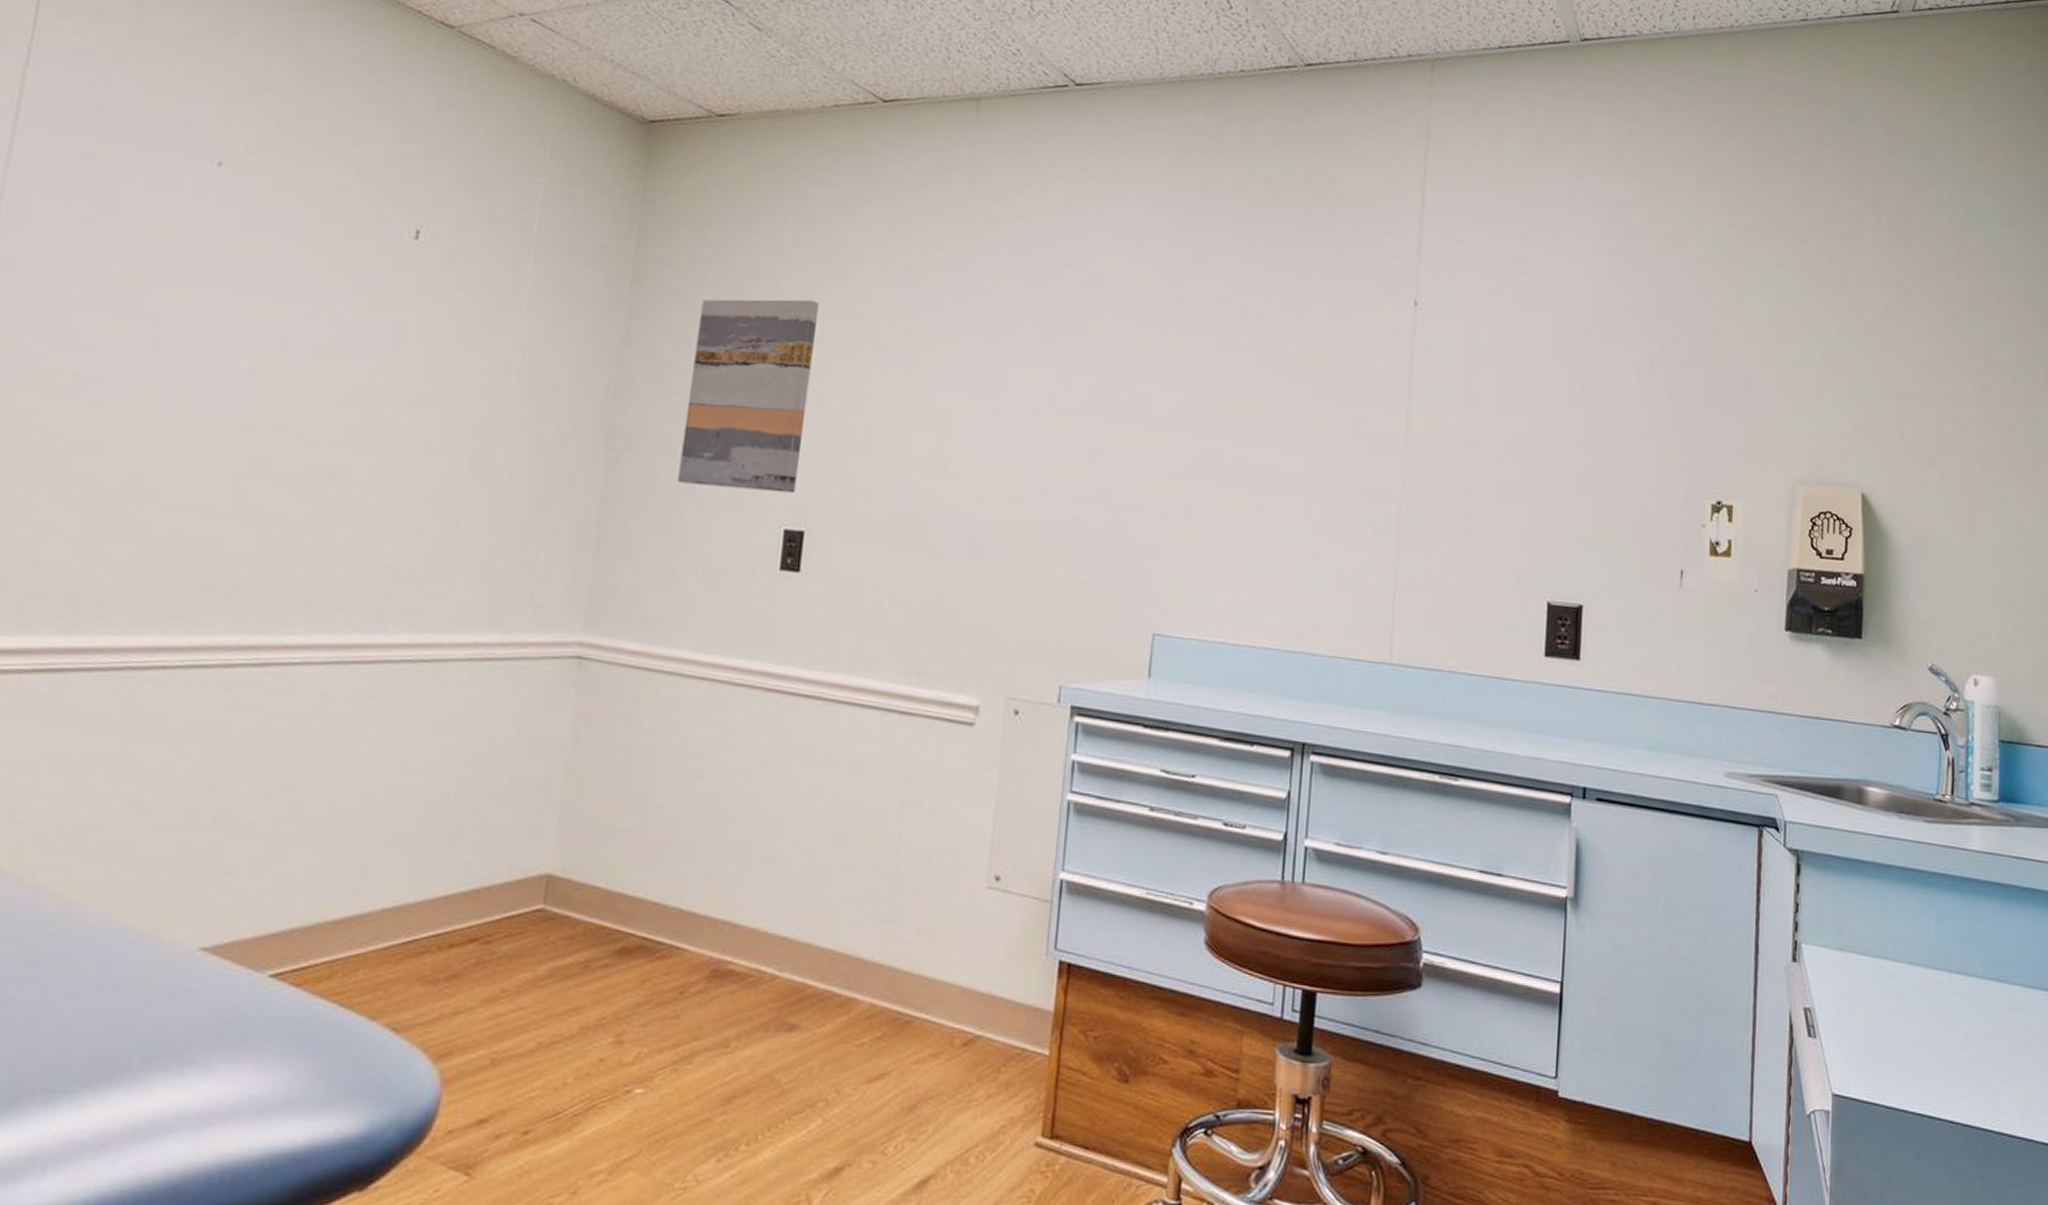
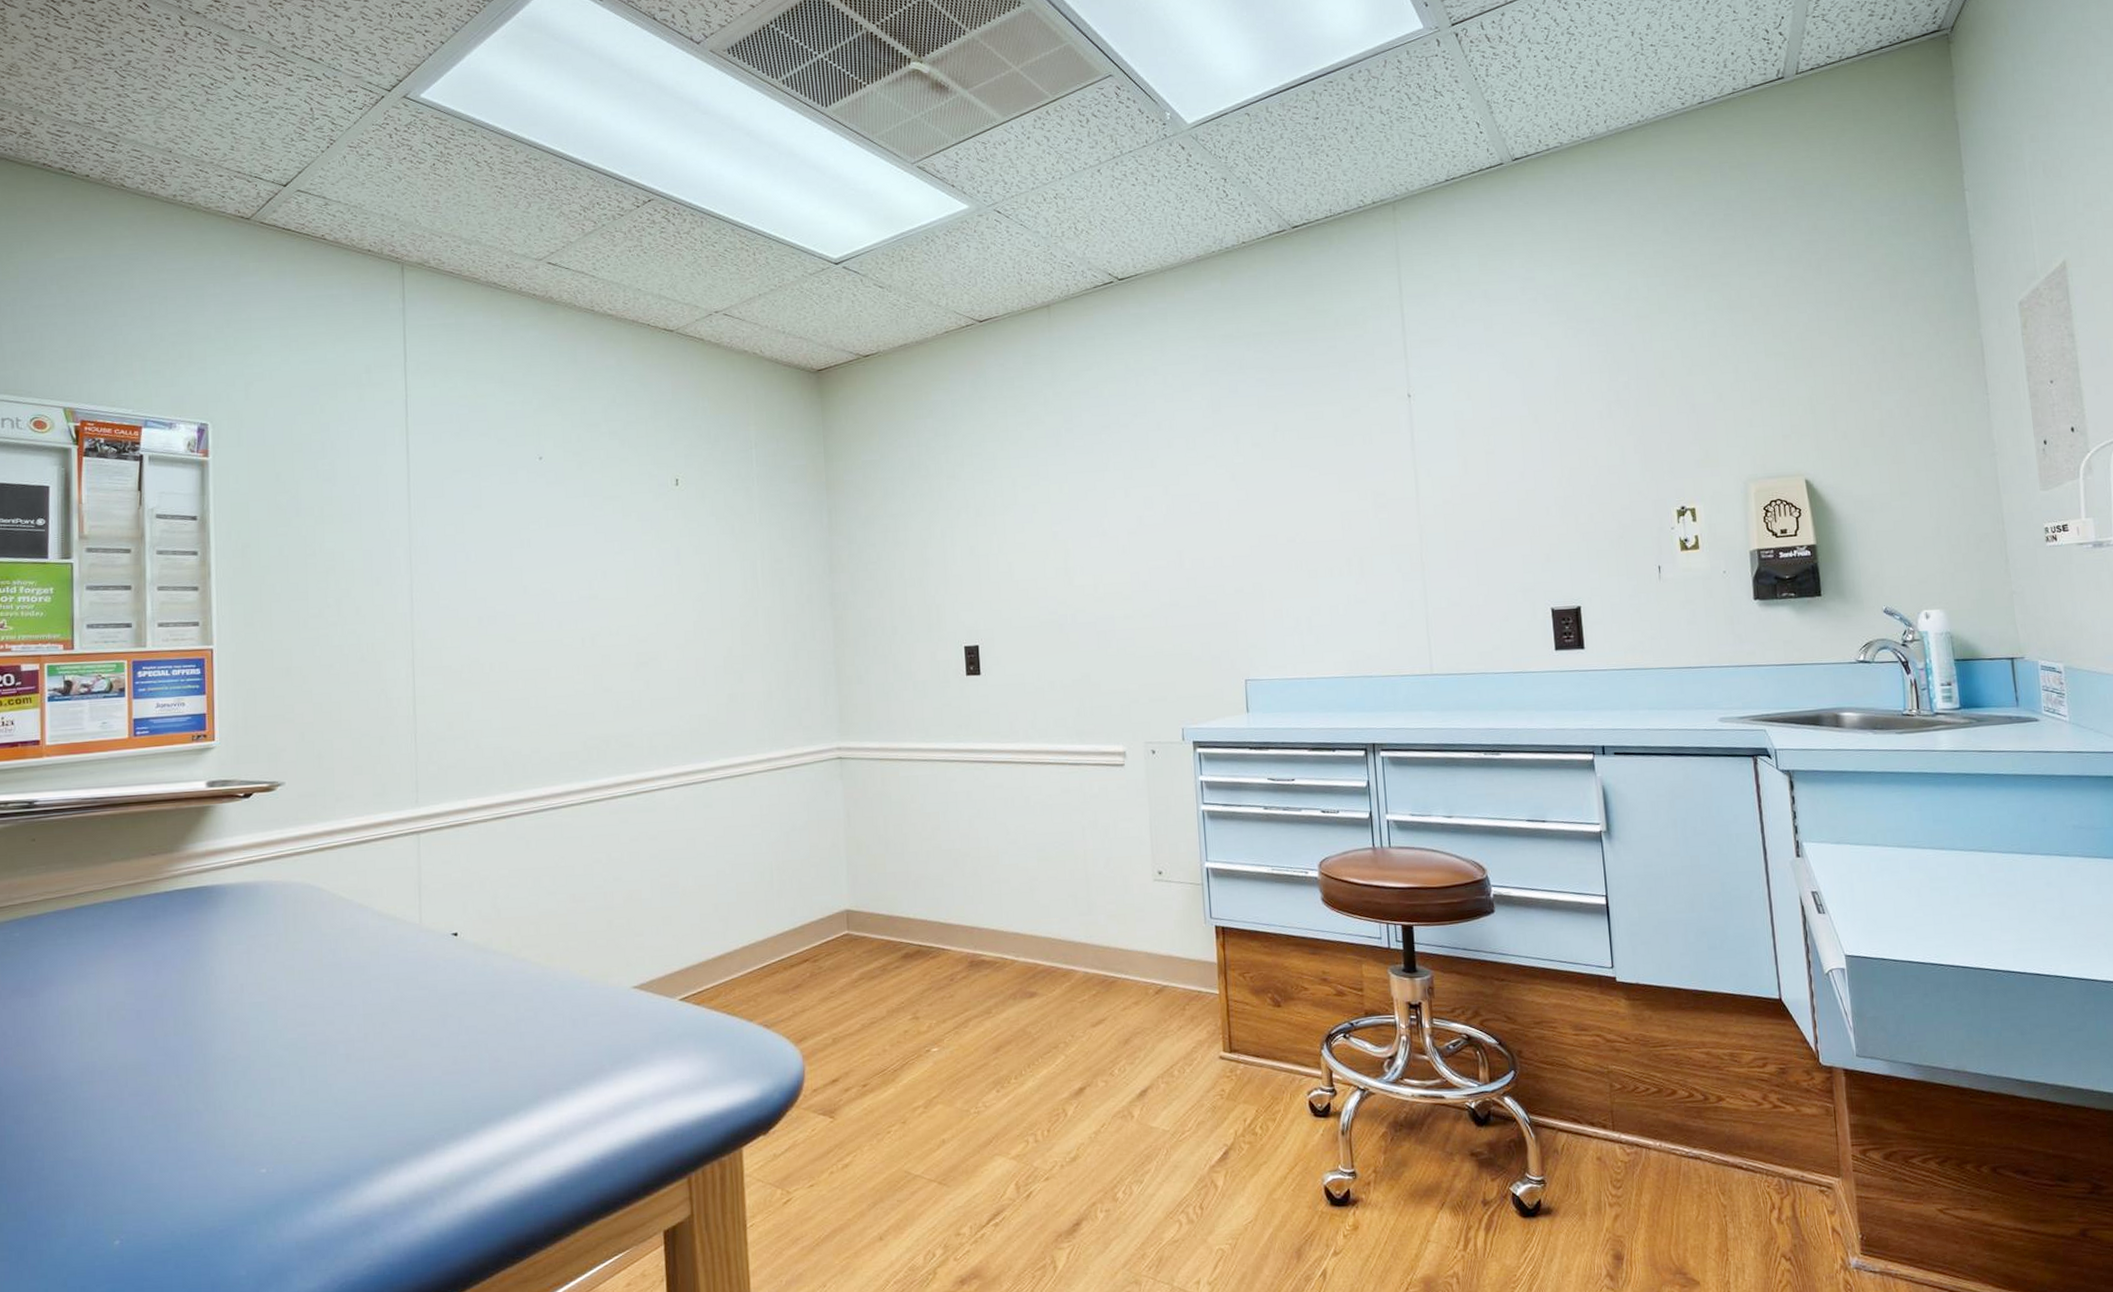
wall art: present [678,299,820,494] -> none [877,478,967,625]

